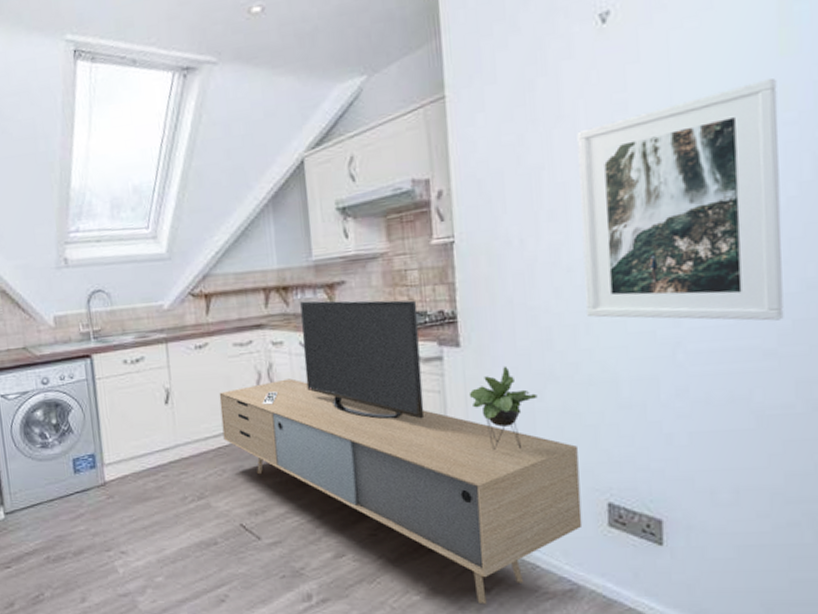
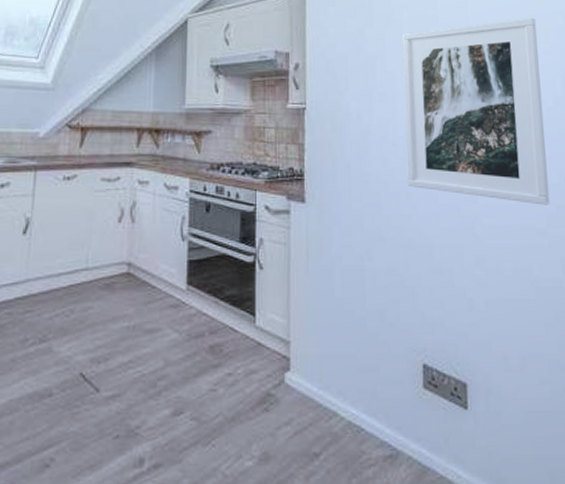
media console: present [219,300,583,605] -> none [77,145,402,472]

